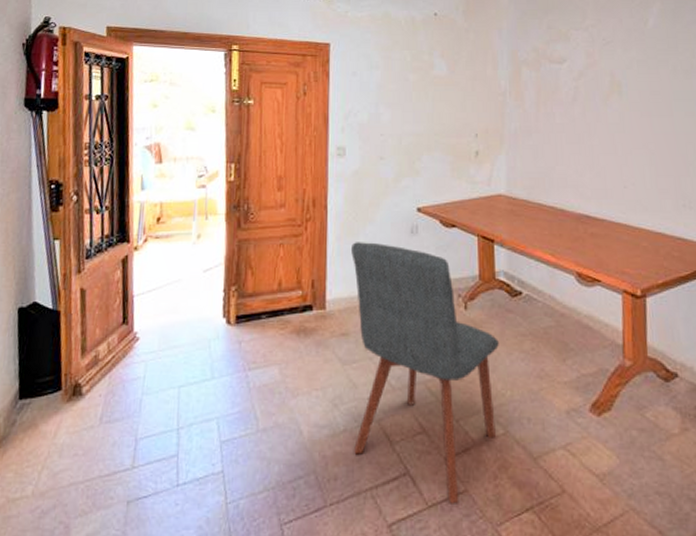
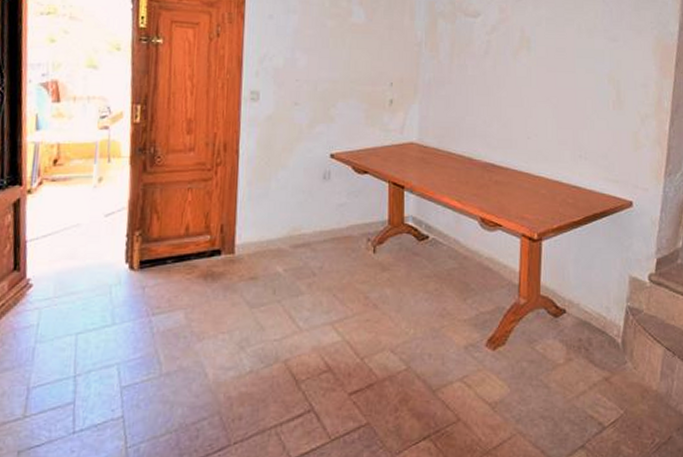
chair: present [351,242,499,504] -> none [260,187,405,437]

